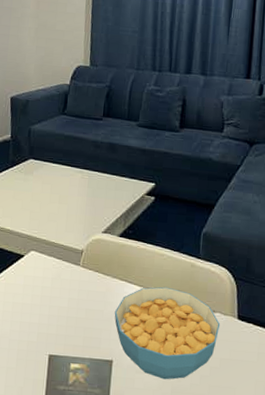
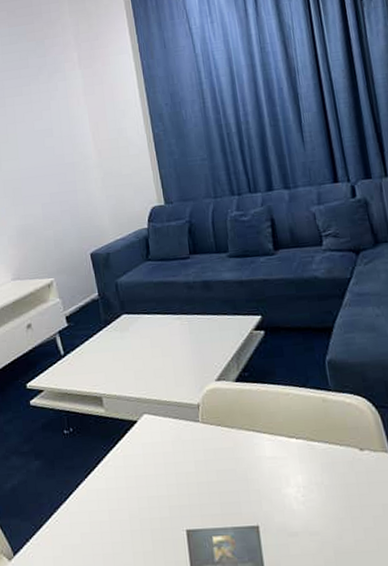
cereal bowl: present [114,286,221,380] -> none [248,429,373,540]

